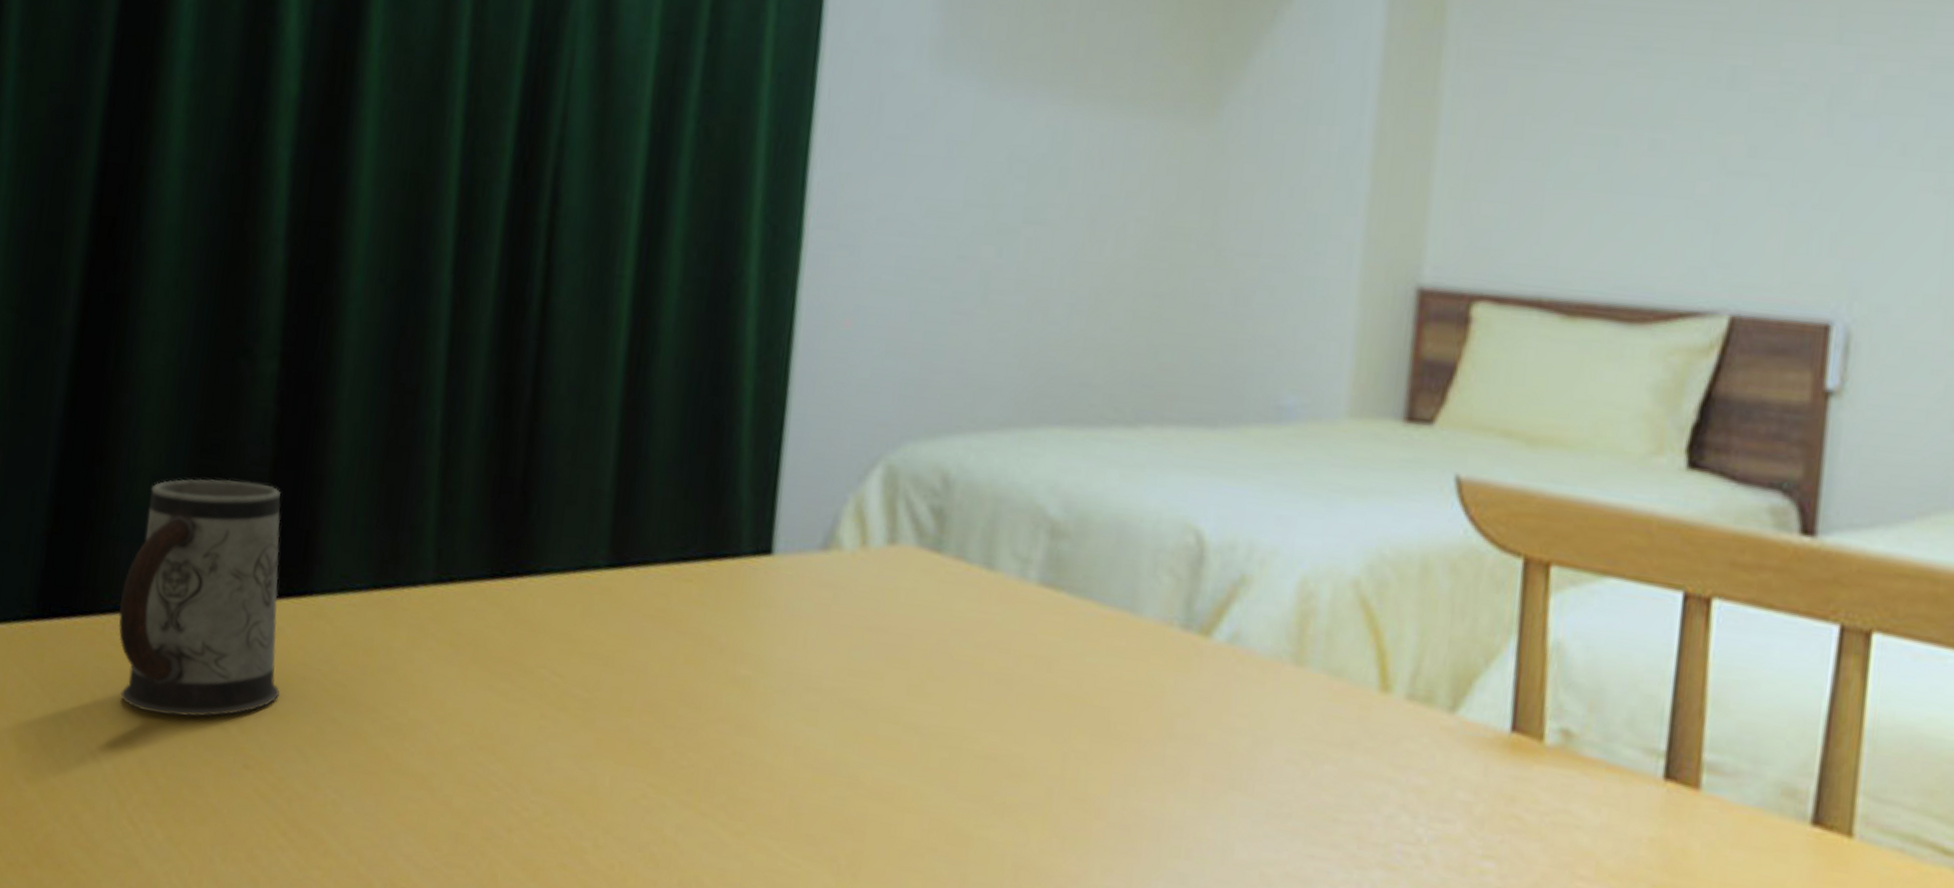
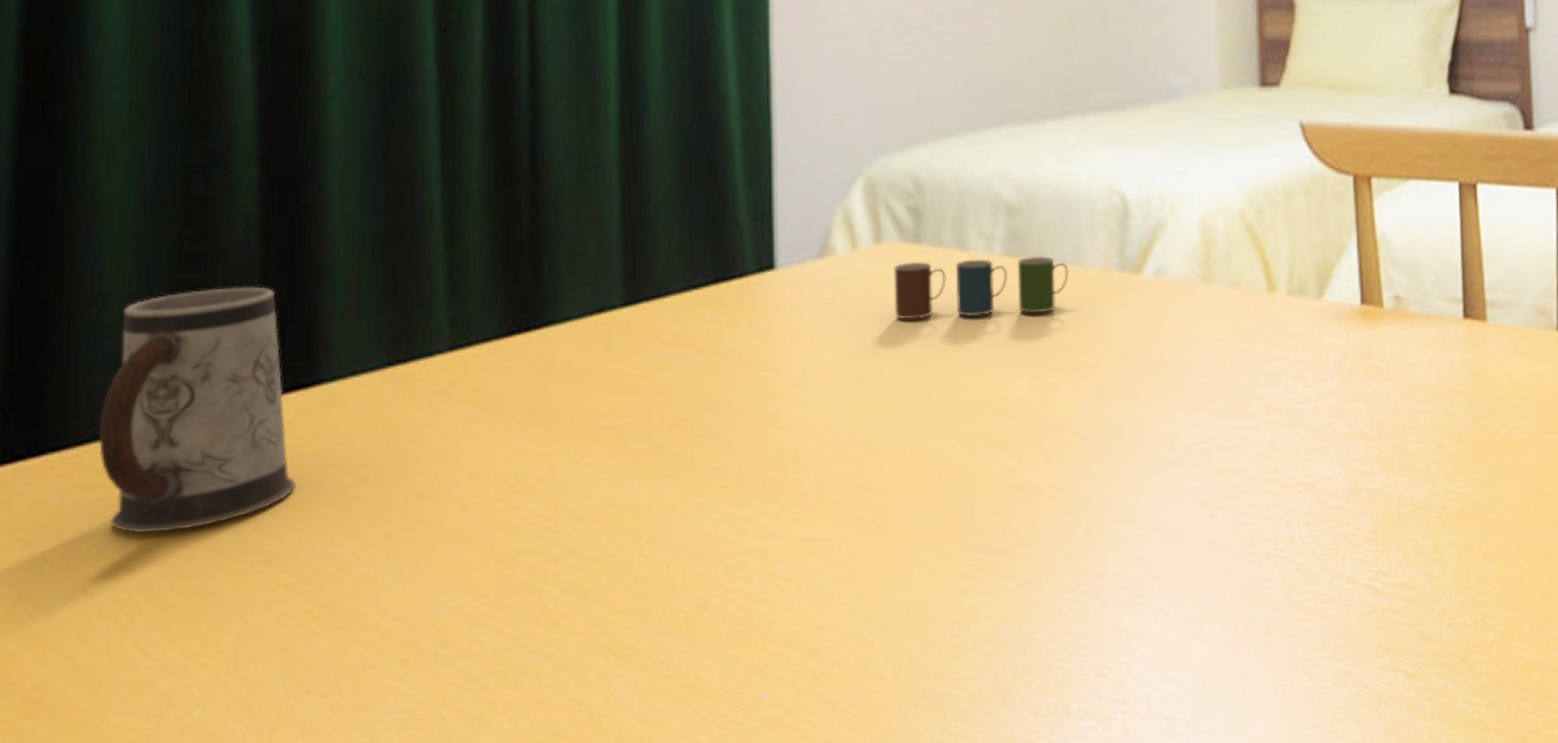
cup: none [900,572,1118,664] -> present [894,255,1069,320]

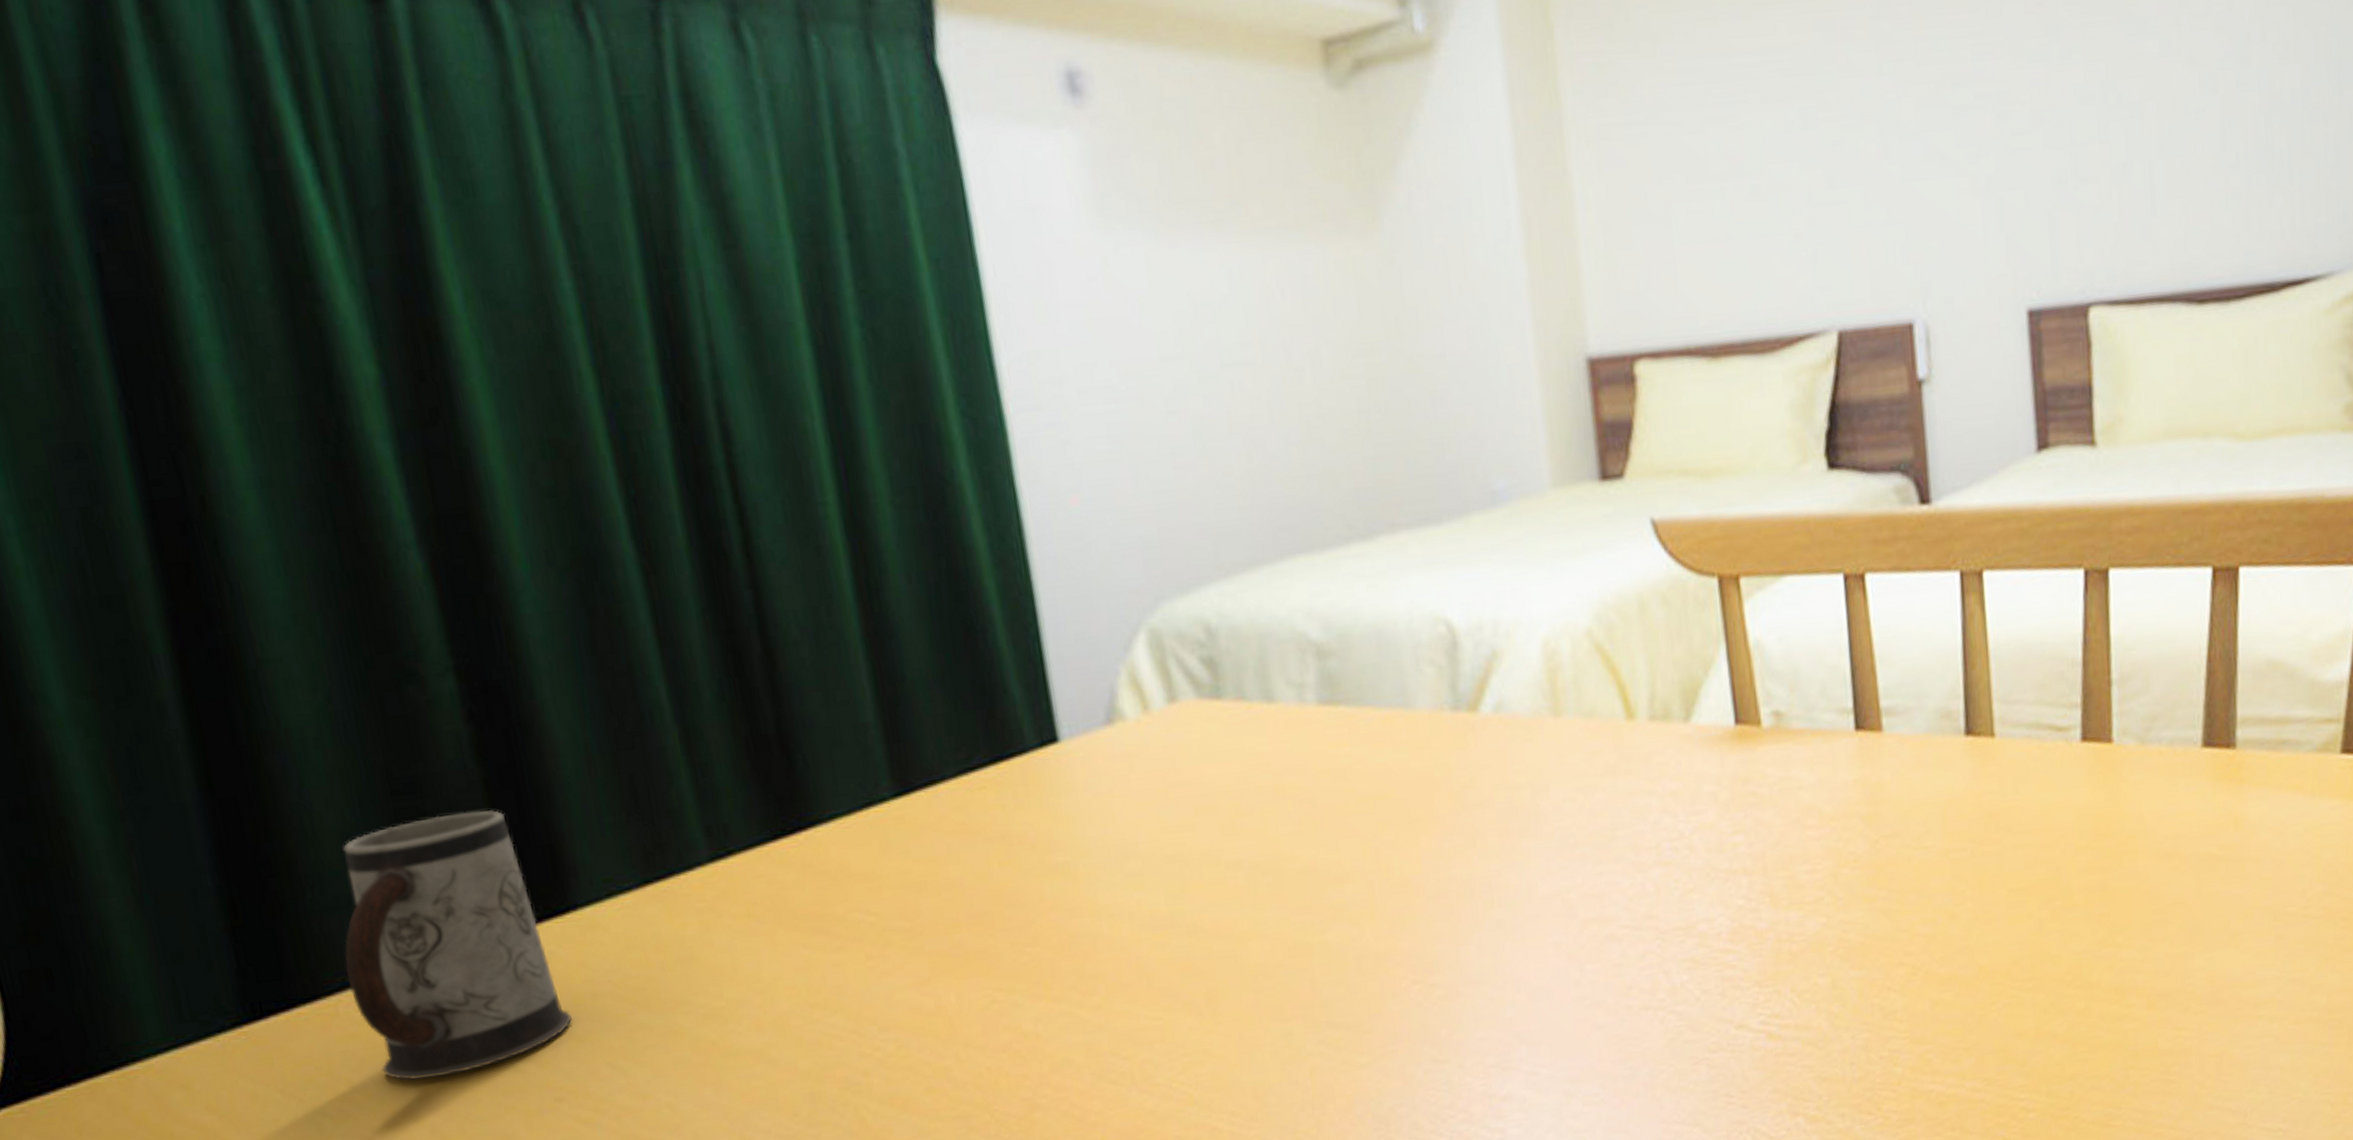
cup: present [894,255,1069,320] -> none [1193,700,1395,786]

